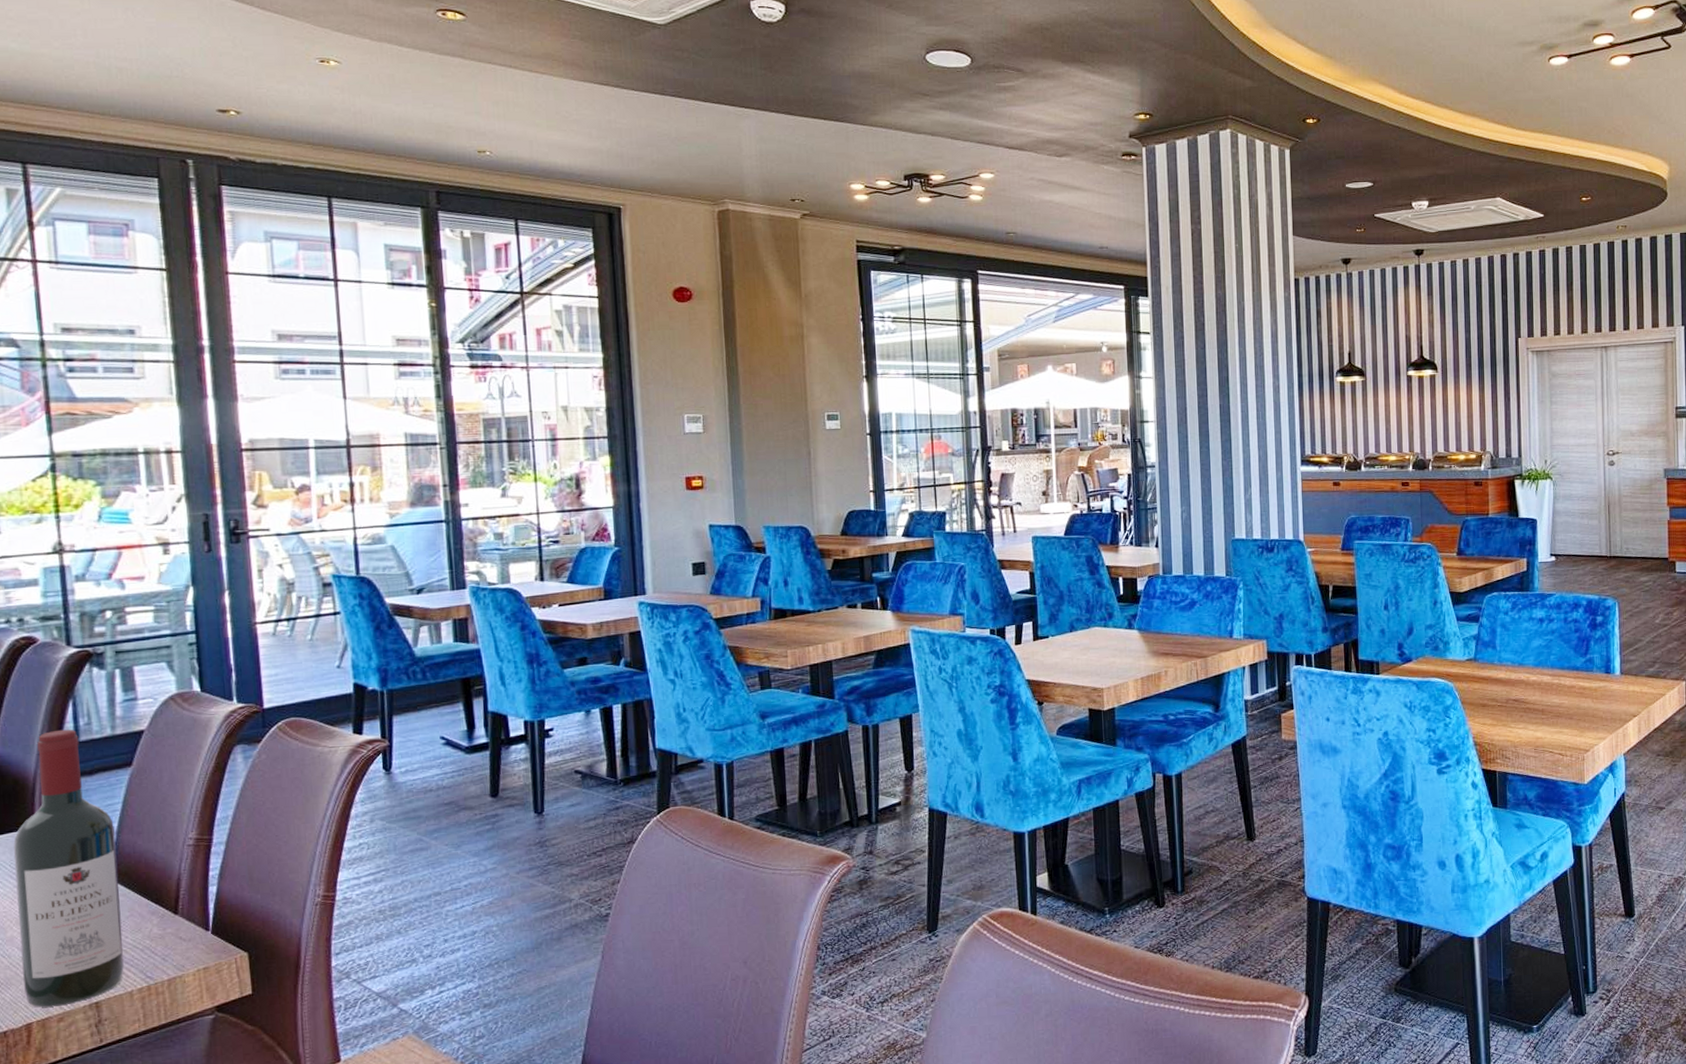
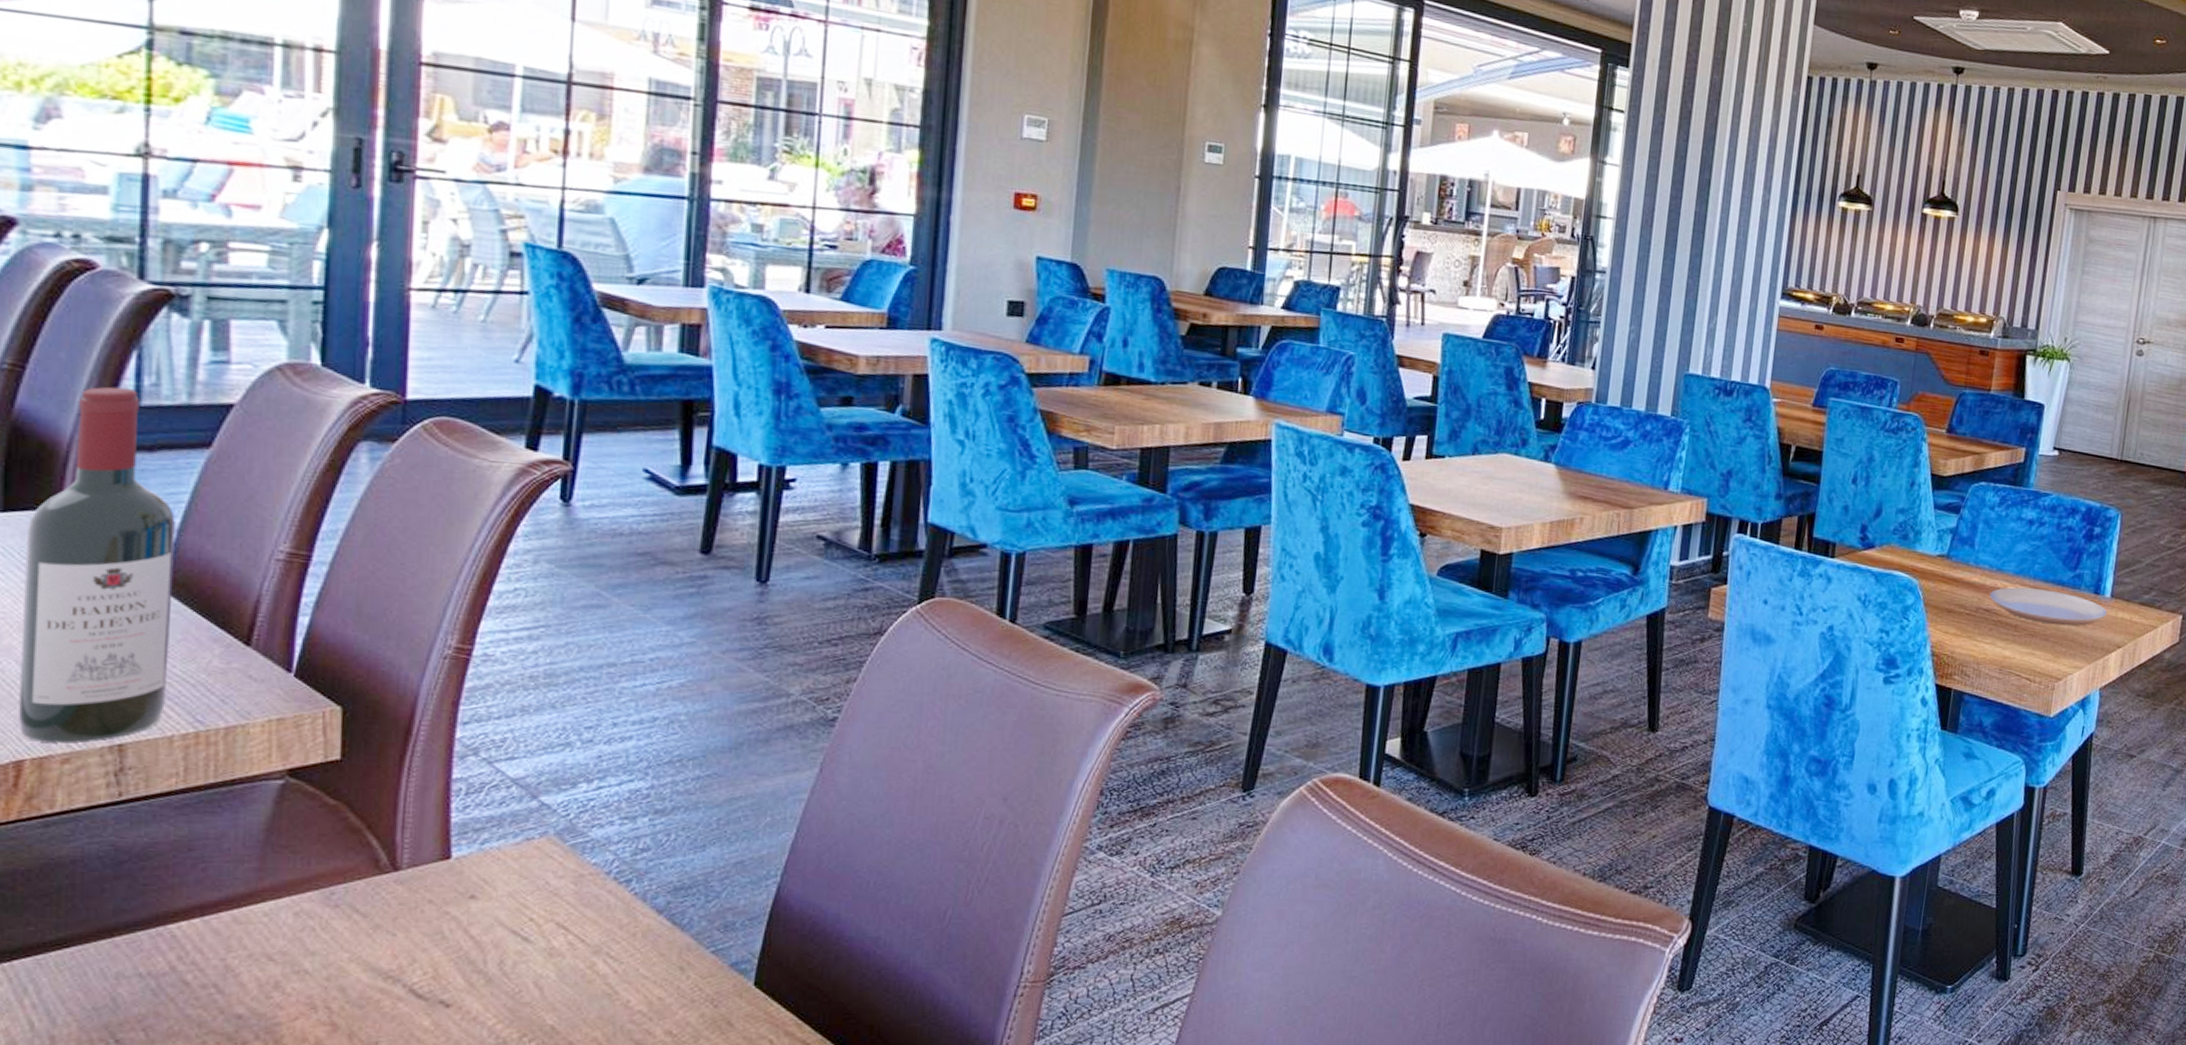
plate: none [1516,675,1619,705] -> present [1989,587,2107,626]

